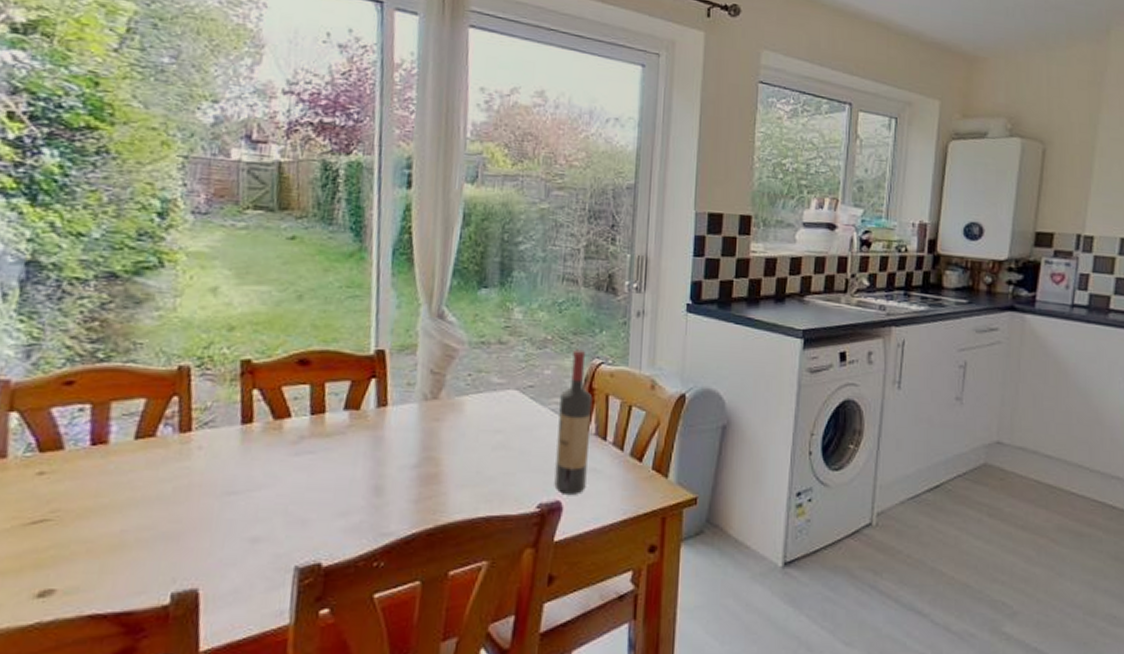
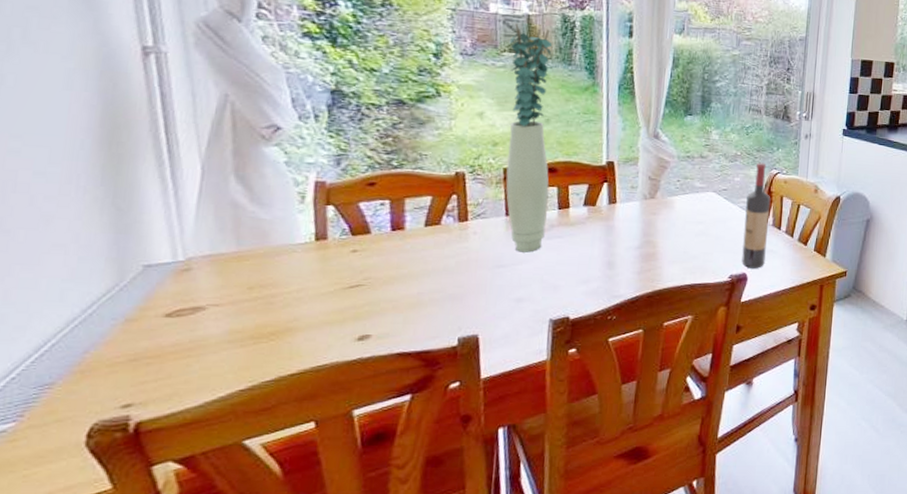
vase: none [242,173,310,474] -> present [505,23,553,253]

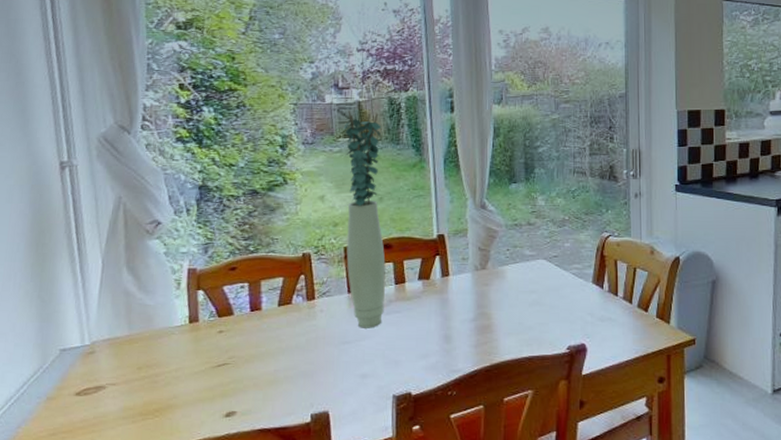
wine bottle: present [741,162,771,269] -> none [579,226,605,338]

